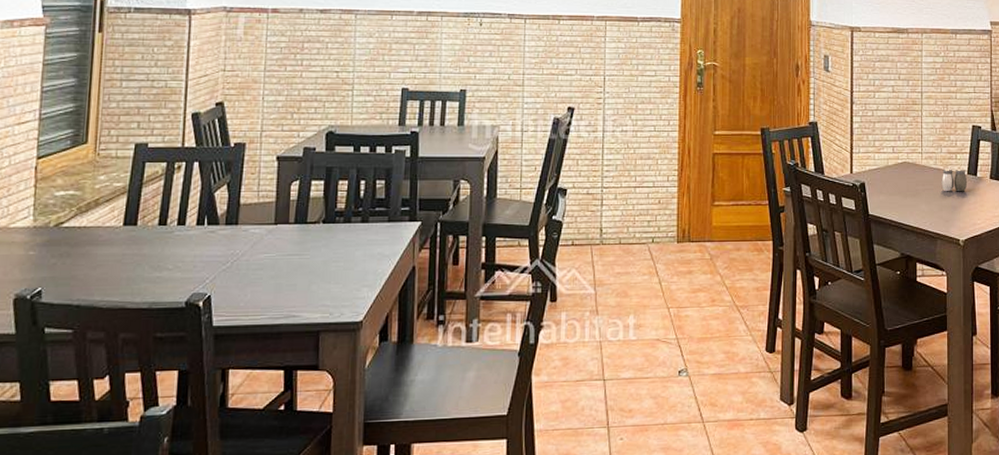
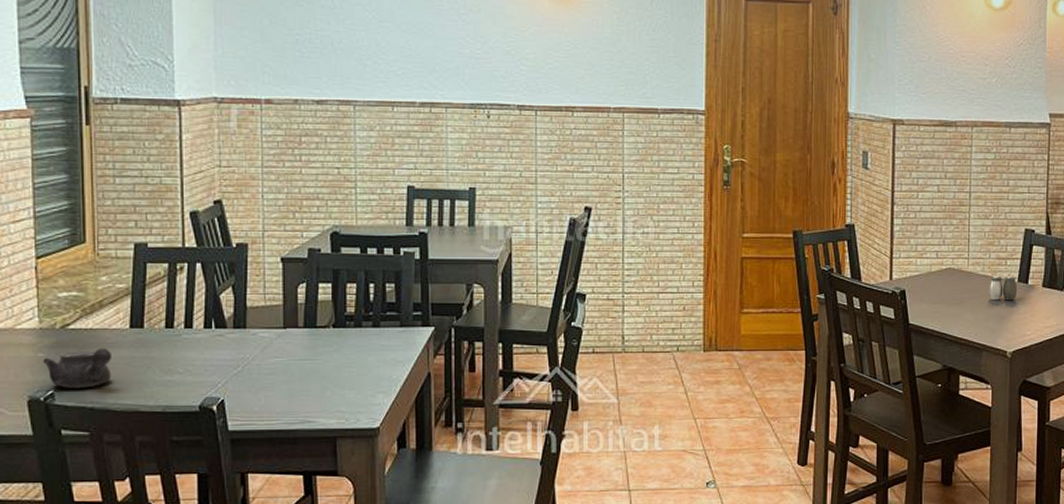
teapot: none [33,246,103,286] -> present [43,348,112,388]

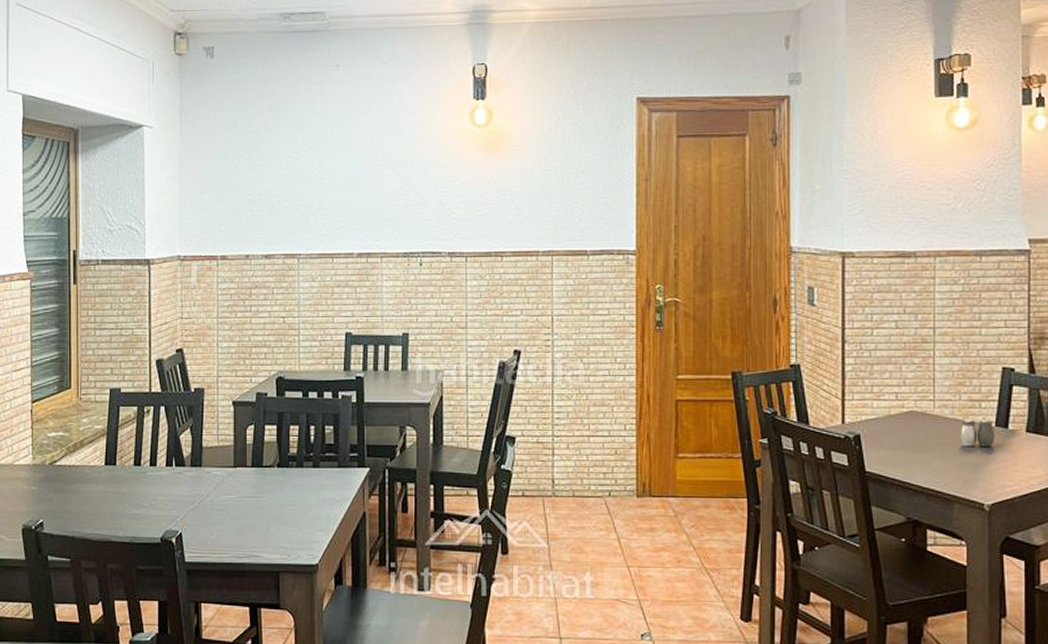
teapot: present [43,348,112,388] -> none [35,483,89,519]

